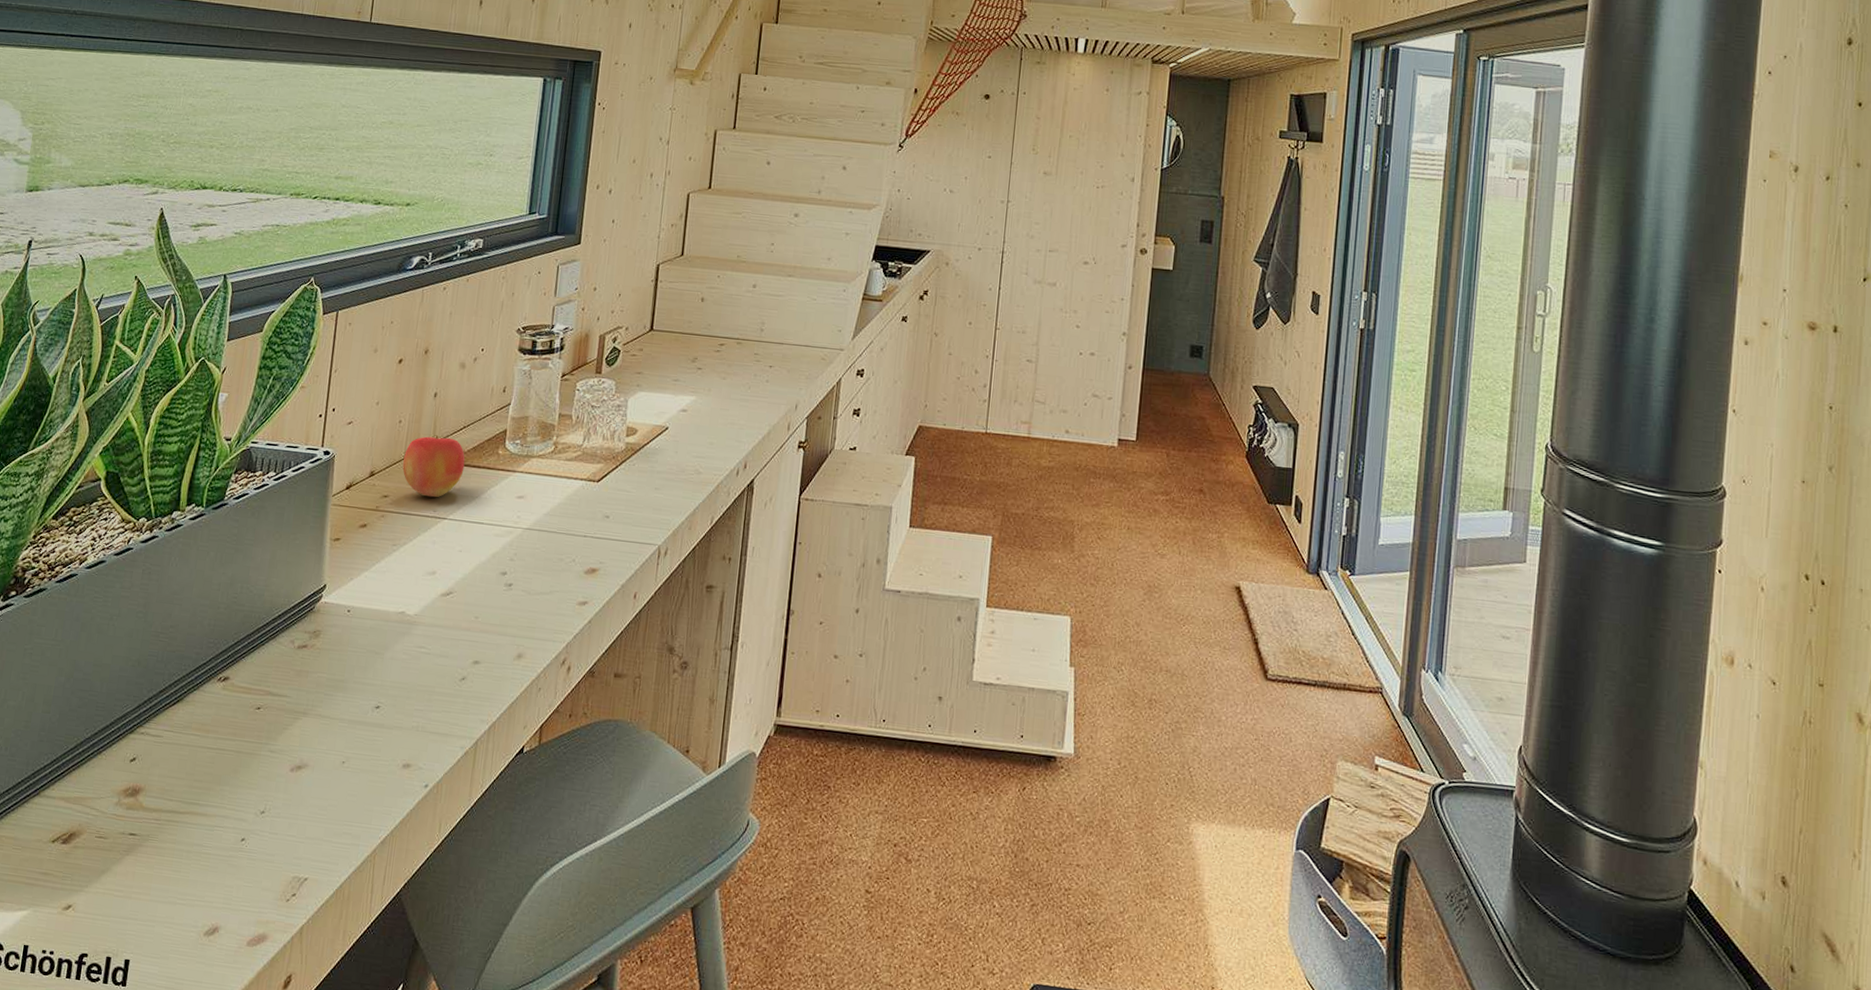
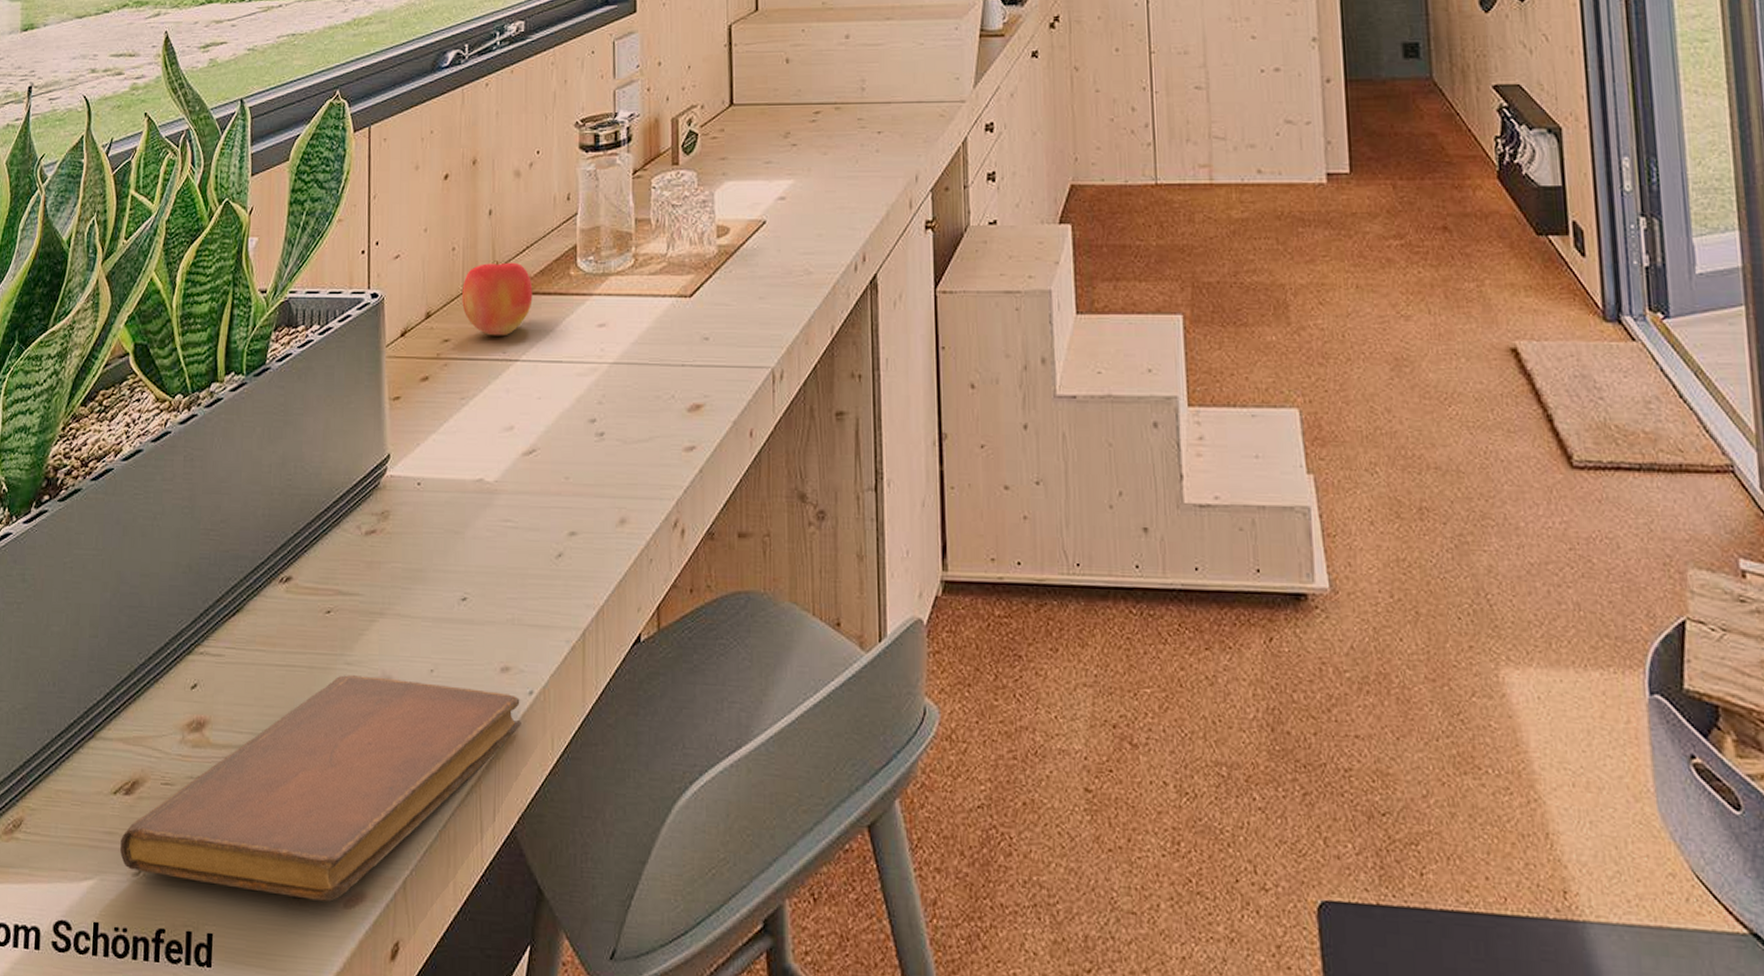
notebook: none [53,760,417,940] -> present [120,675,521,902]

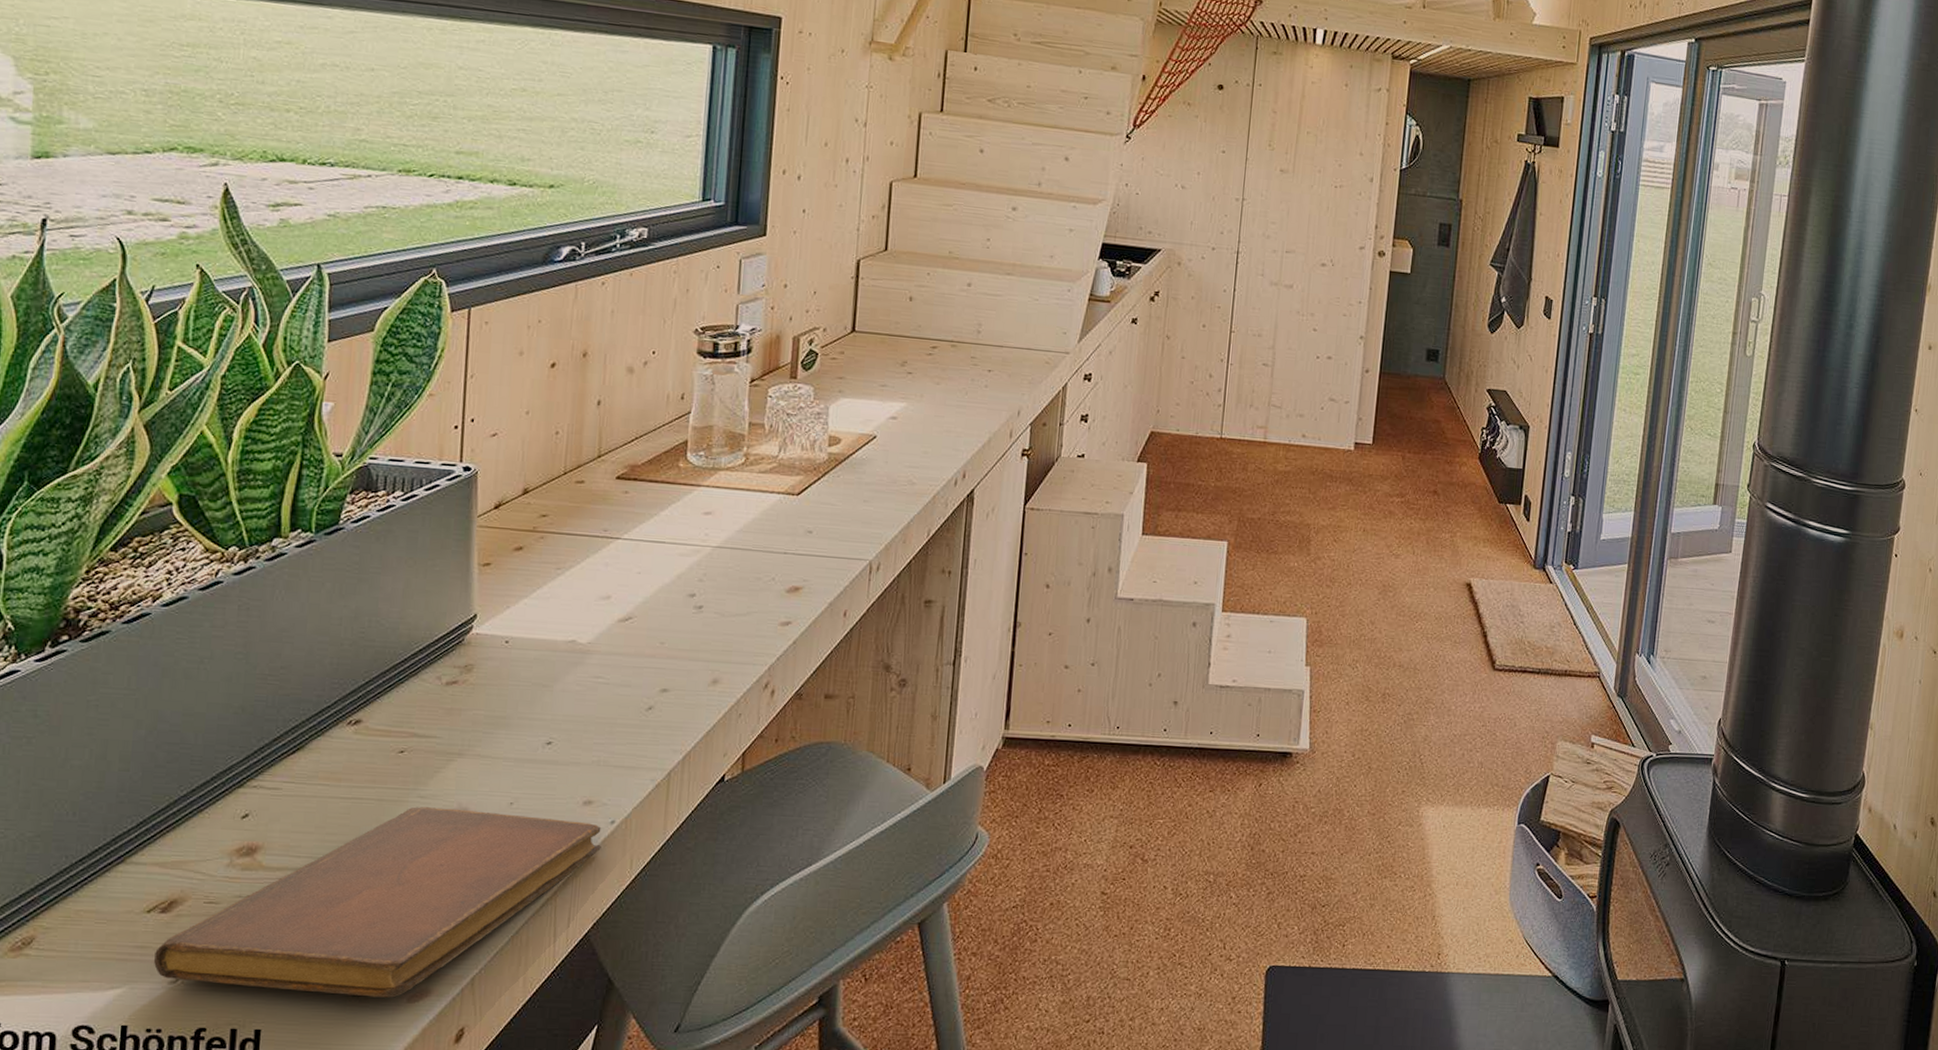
apple: present [462,260,533,336] -> none [563,447,639,516]

